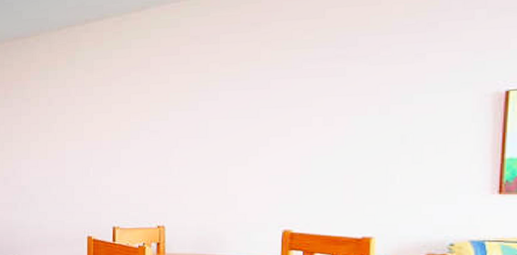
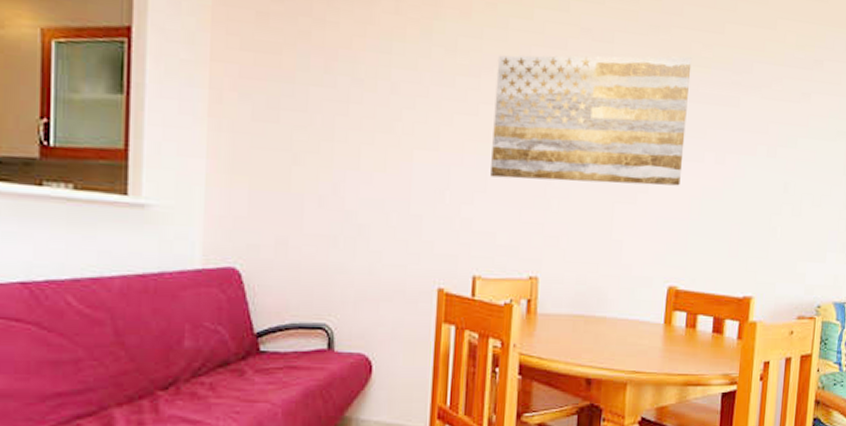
wall art: none [123,42,294,155] -> present [490,55,692,186]

